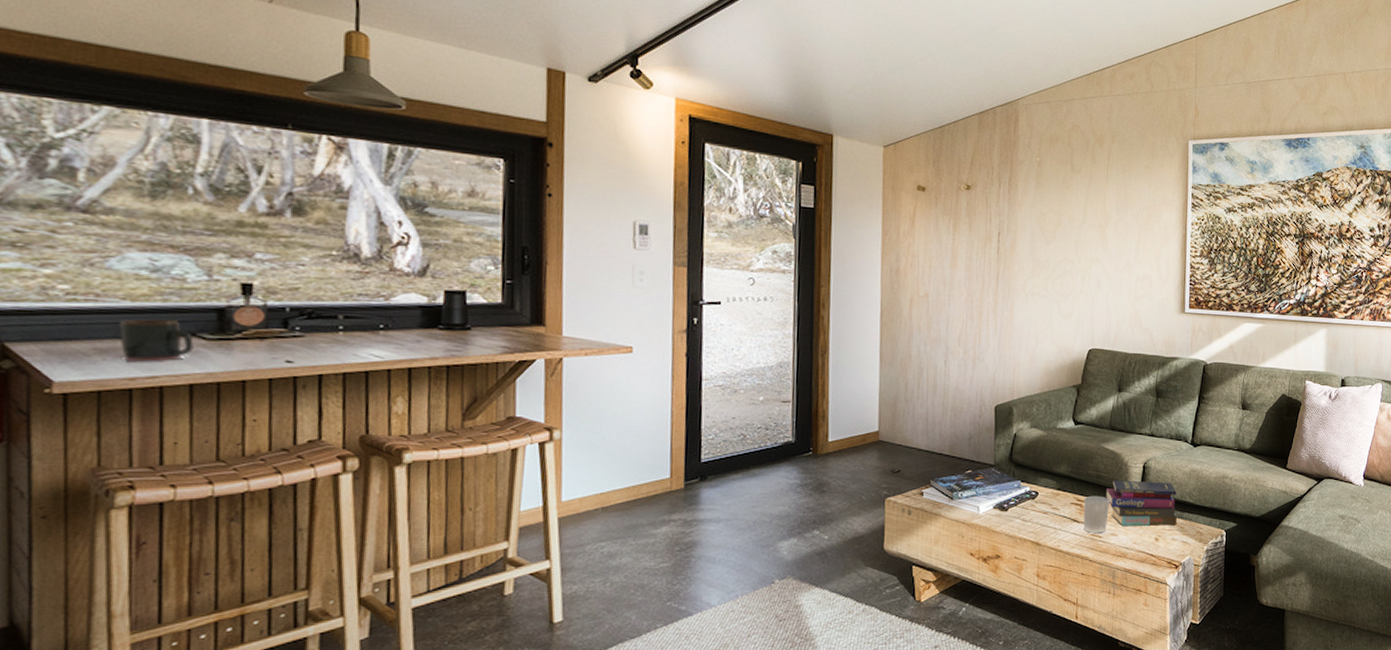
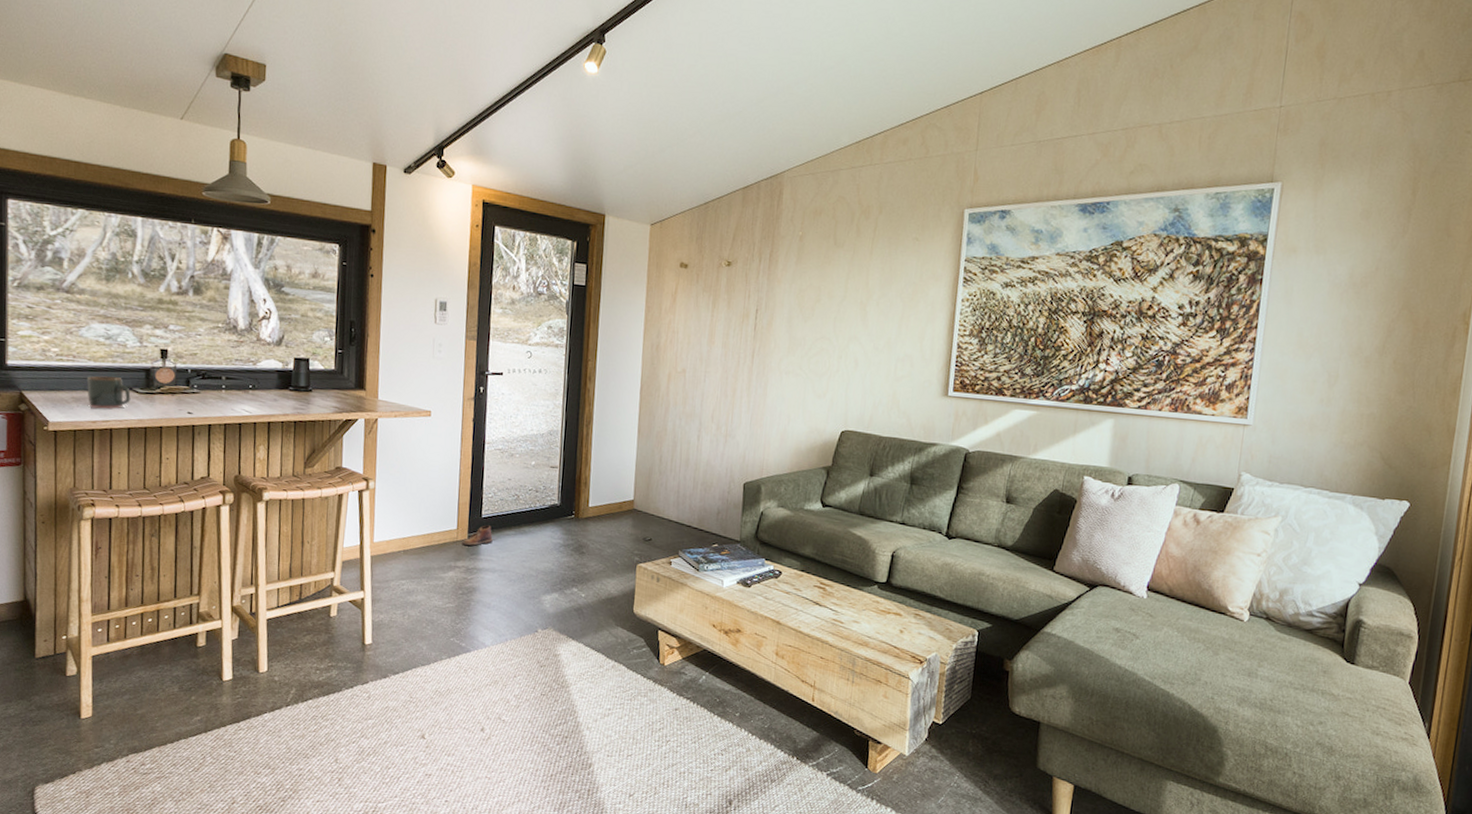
boot: none [676,470,716,496] -> present [461,525,493,547]
candle holder: present [1083,495,1111,533] -> none [825,580,855,619]
books: present [1106,480,1177,526] -> none [850,566,927,620]

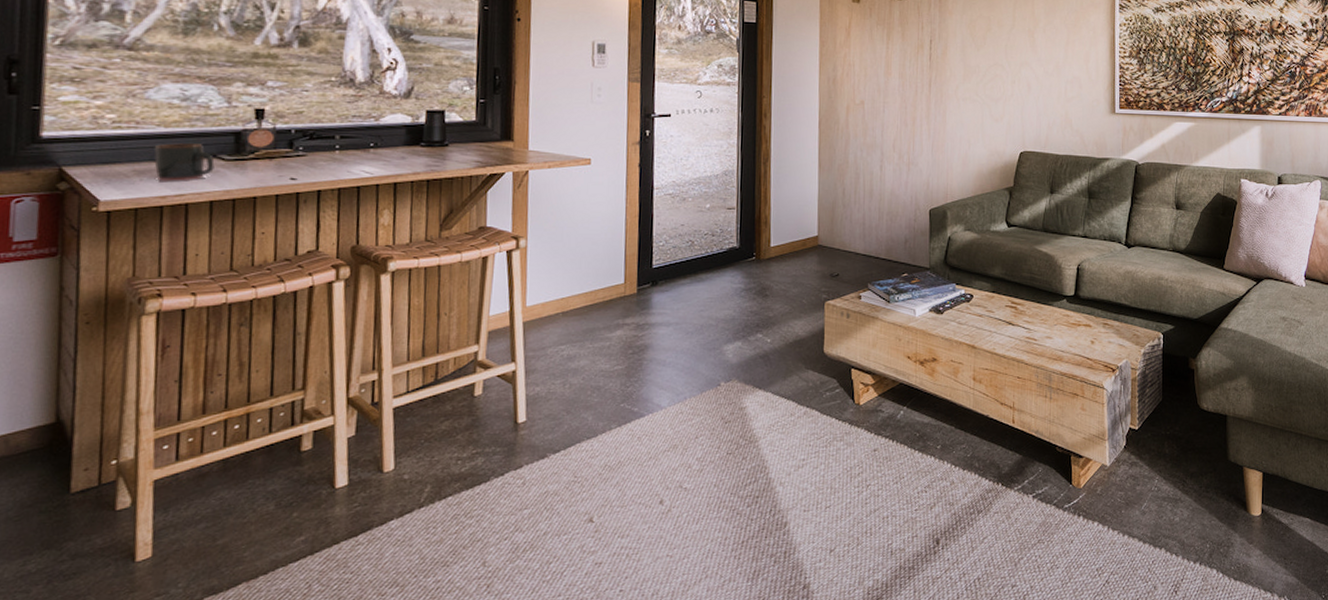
boot: present [461,525,493,547] -> none [629,276,666,301]

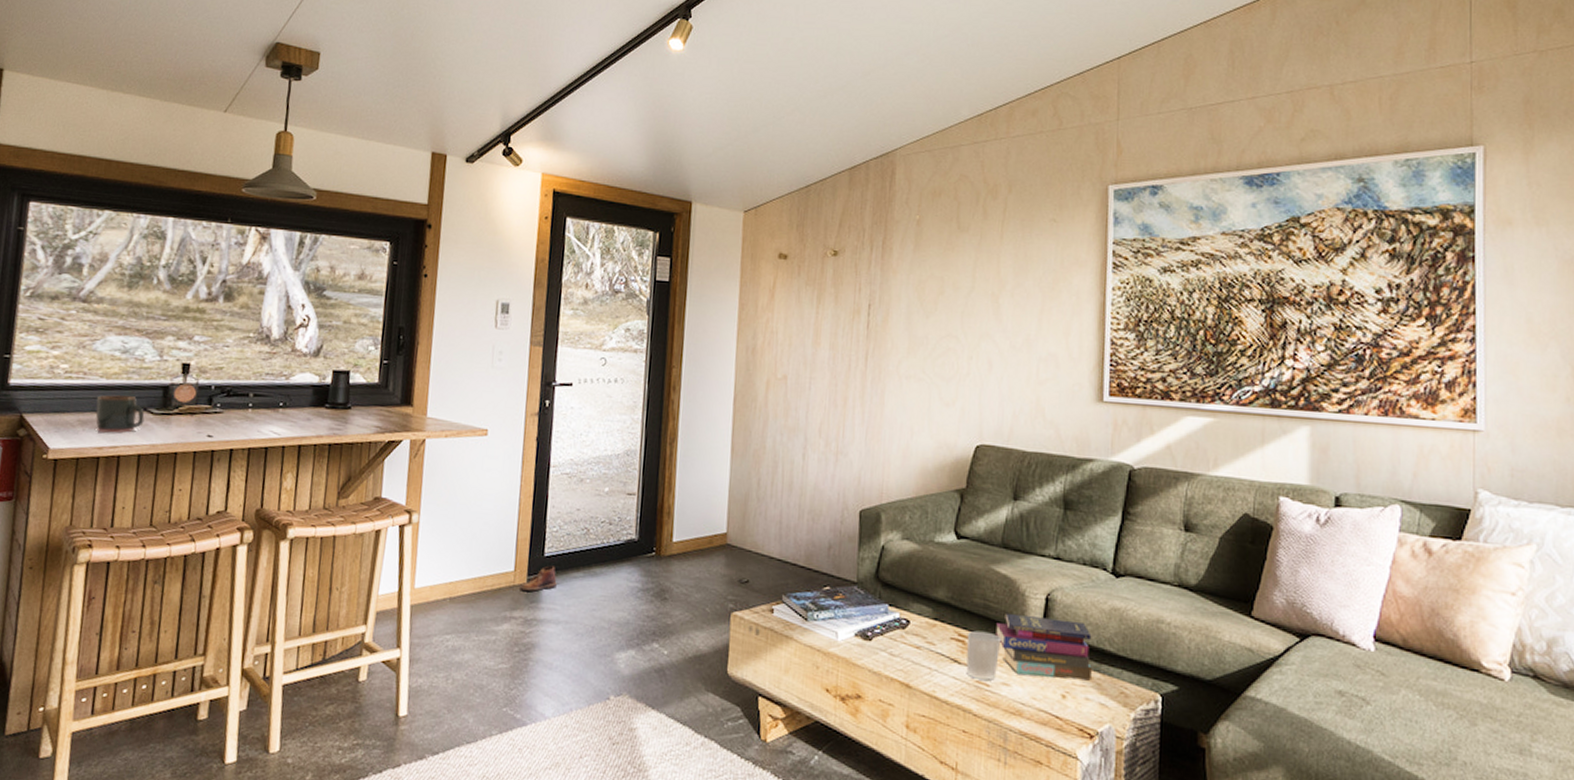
boot: none [629,276,666,301] -> present [518,565,557,593]
candle holder: none [1018,298,1045,336] -> present [966,630,1002,681]
books: none [1040,282,1112,328] -> present [996,613,1092,681]

